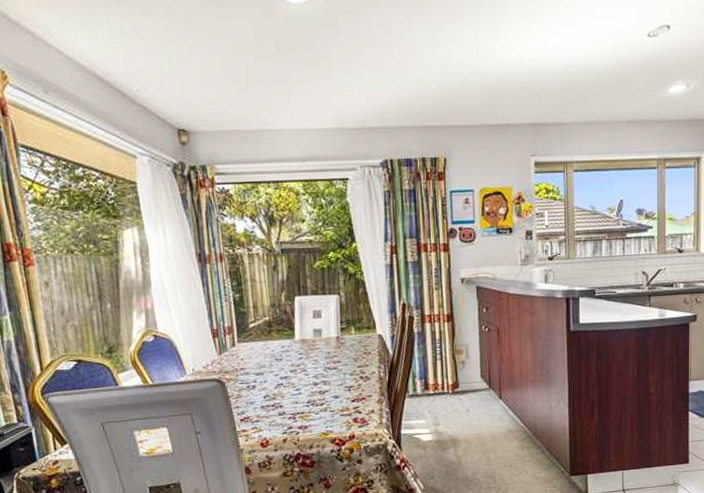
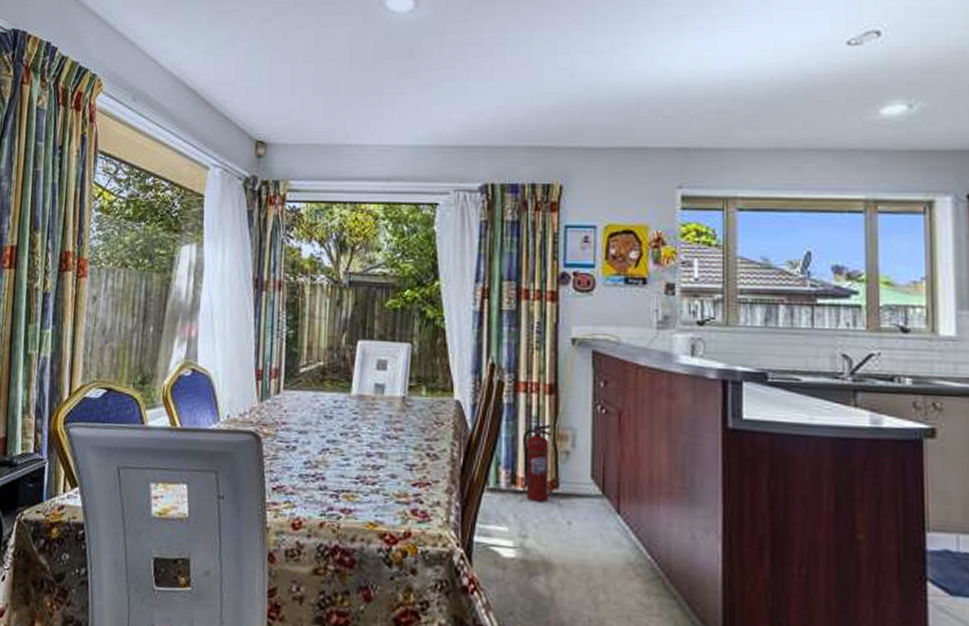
fire extinguisher: none [430,343,453,400] -> present [522,424,552,502]

